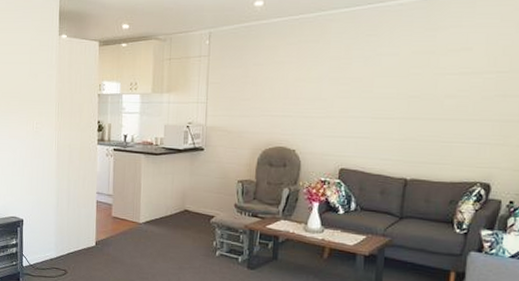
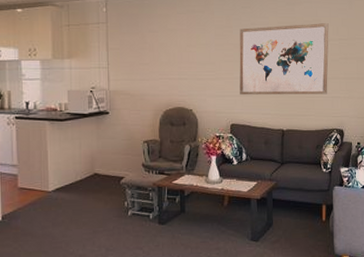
wall art: none [354,52,483,140] -> present [239,23,329,95]

